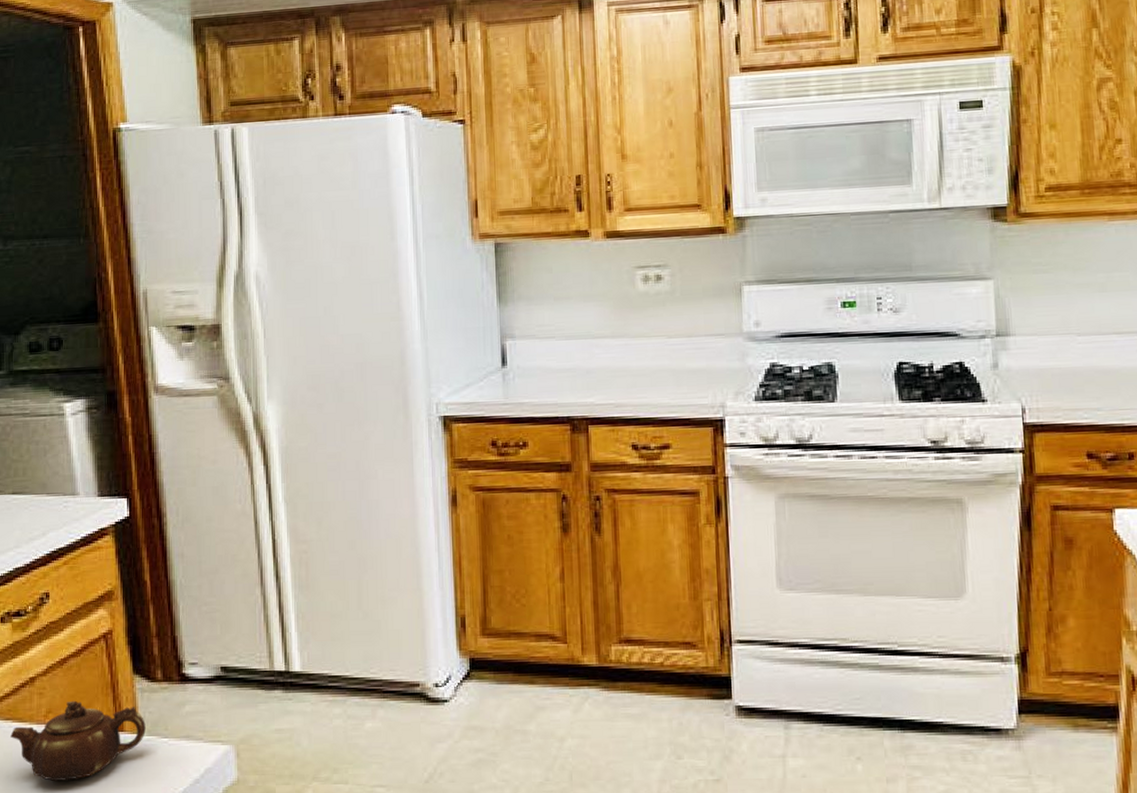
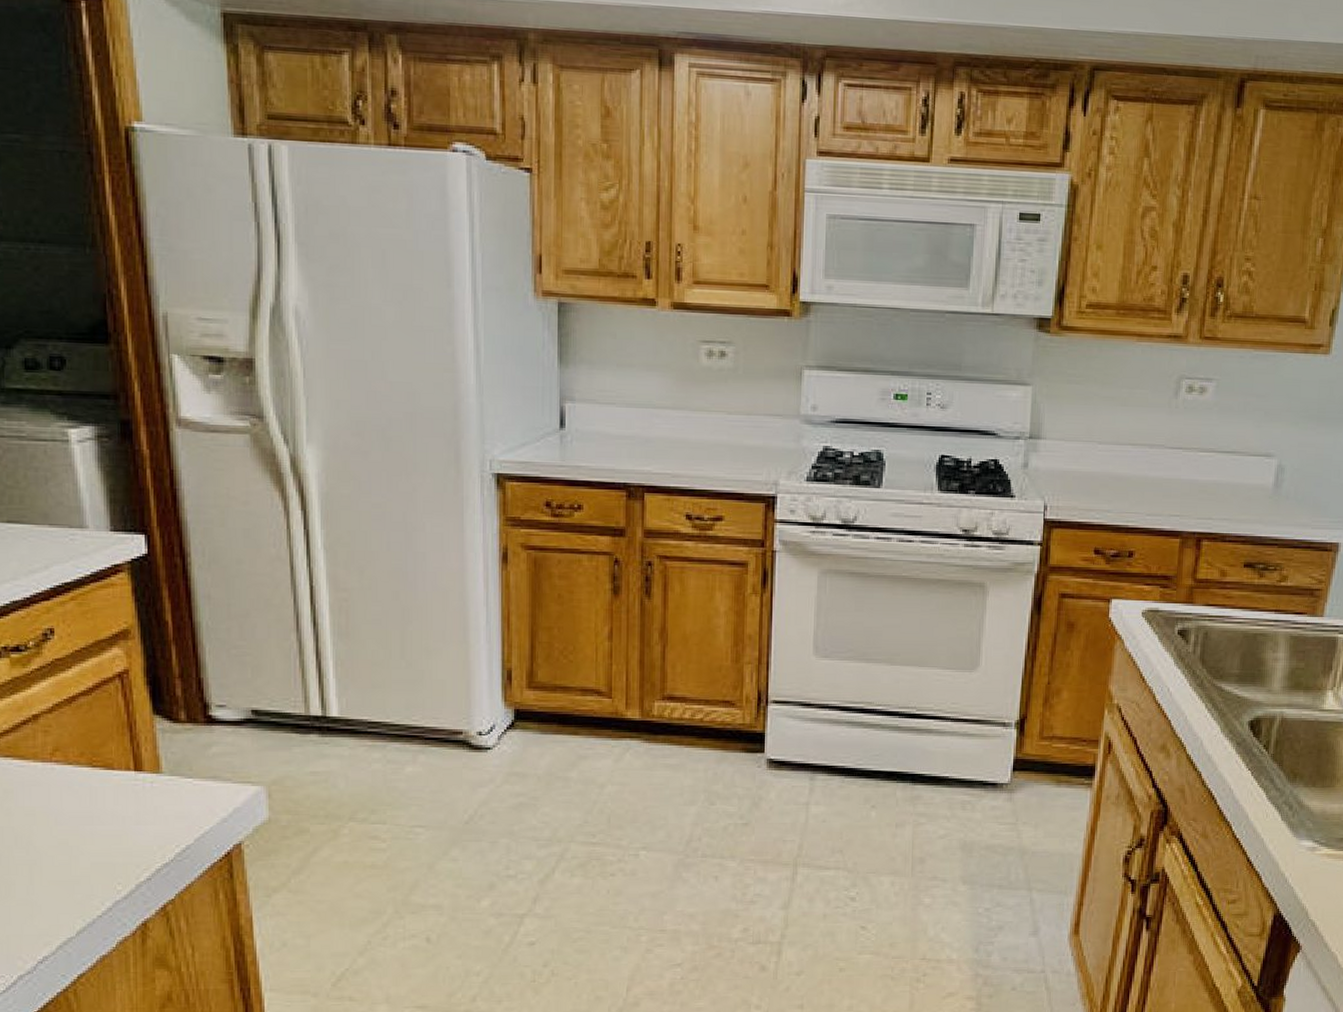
teapot: present [10,700,146,782] -> none [11,739,167,820]

